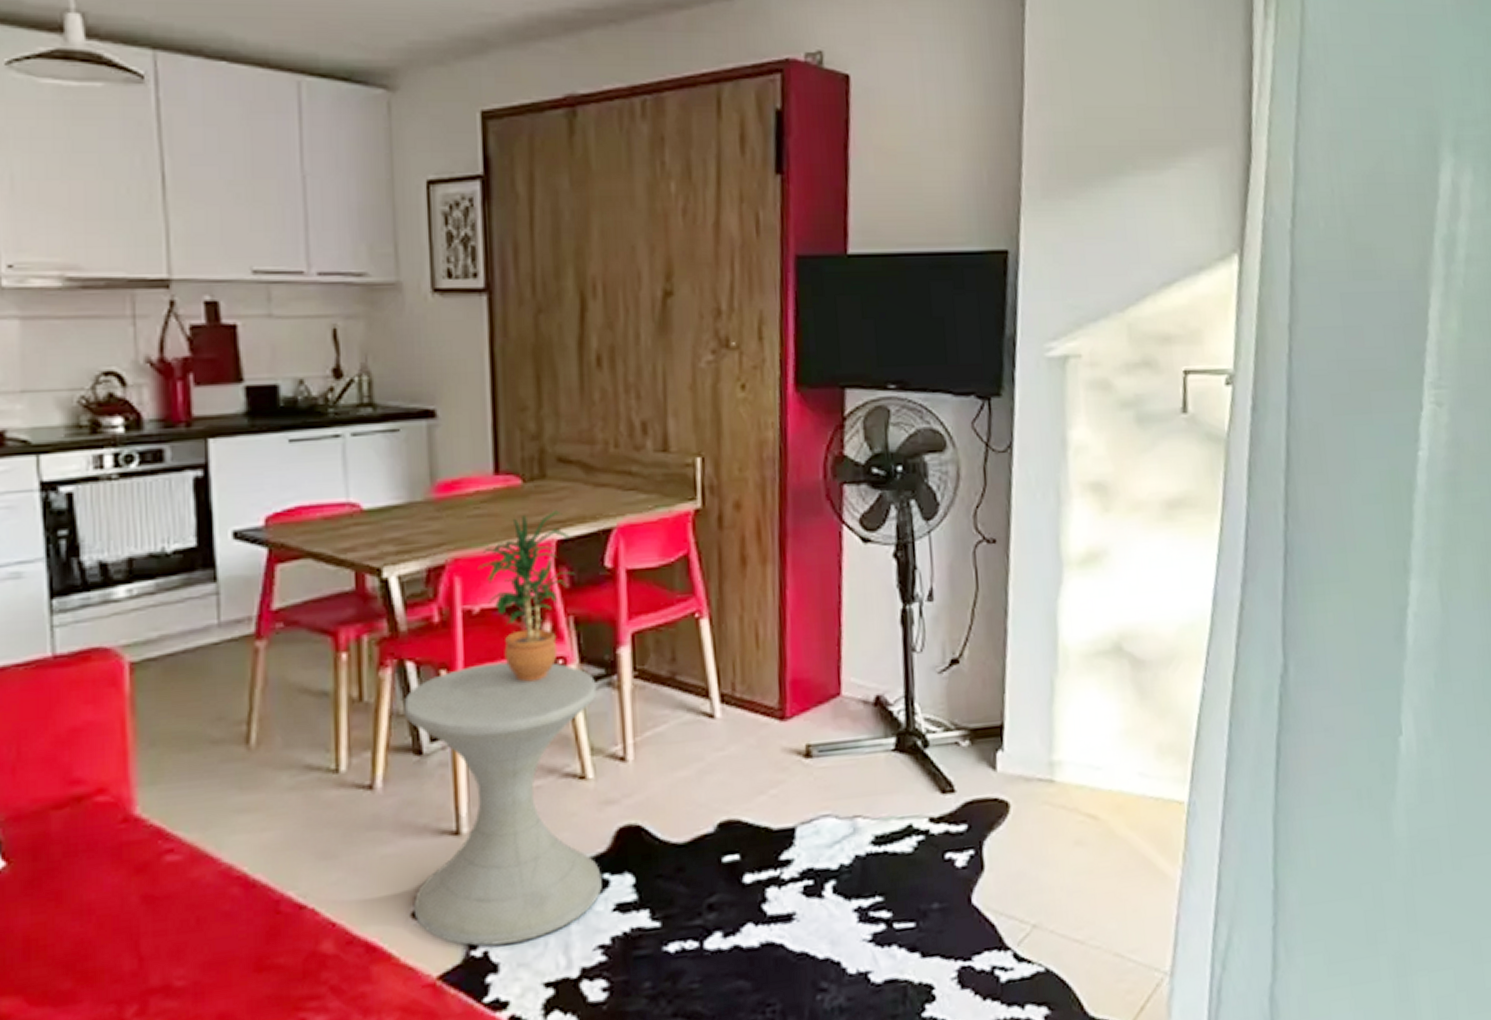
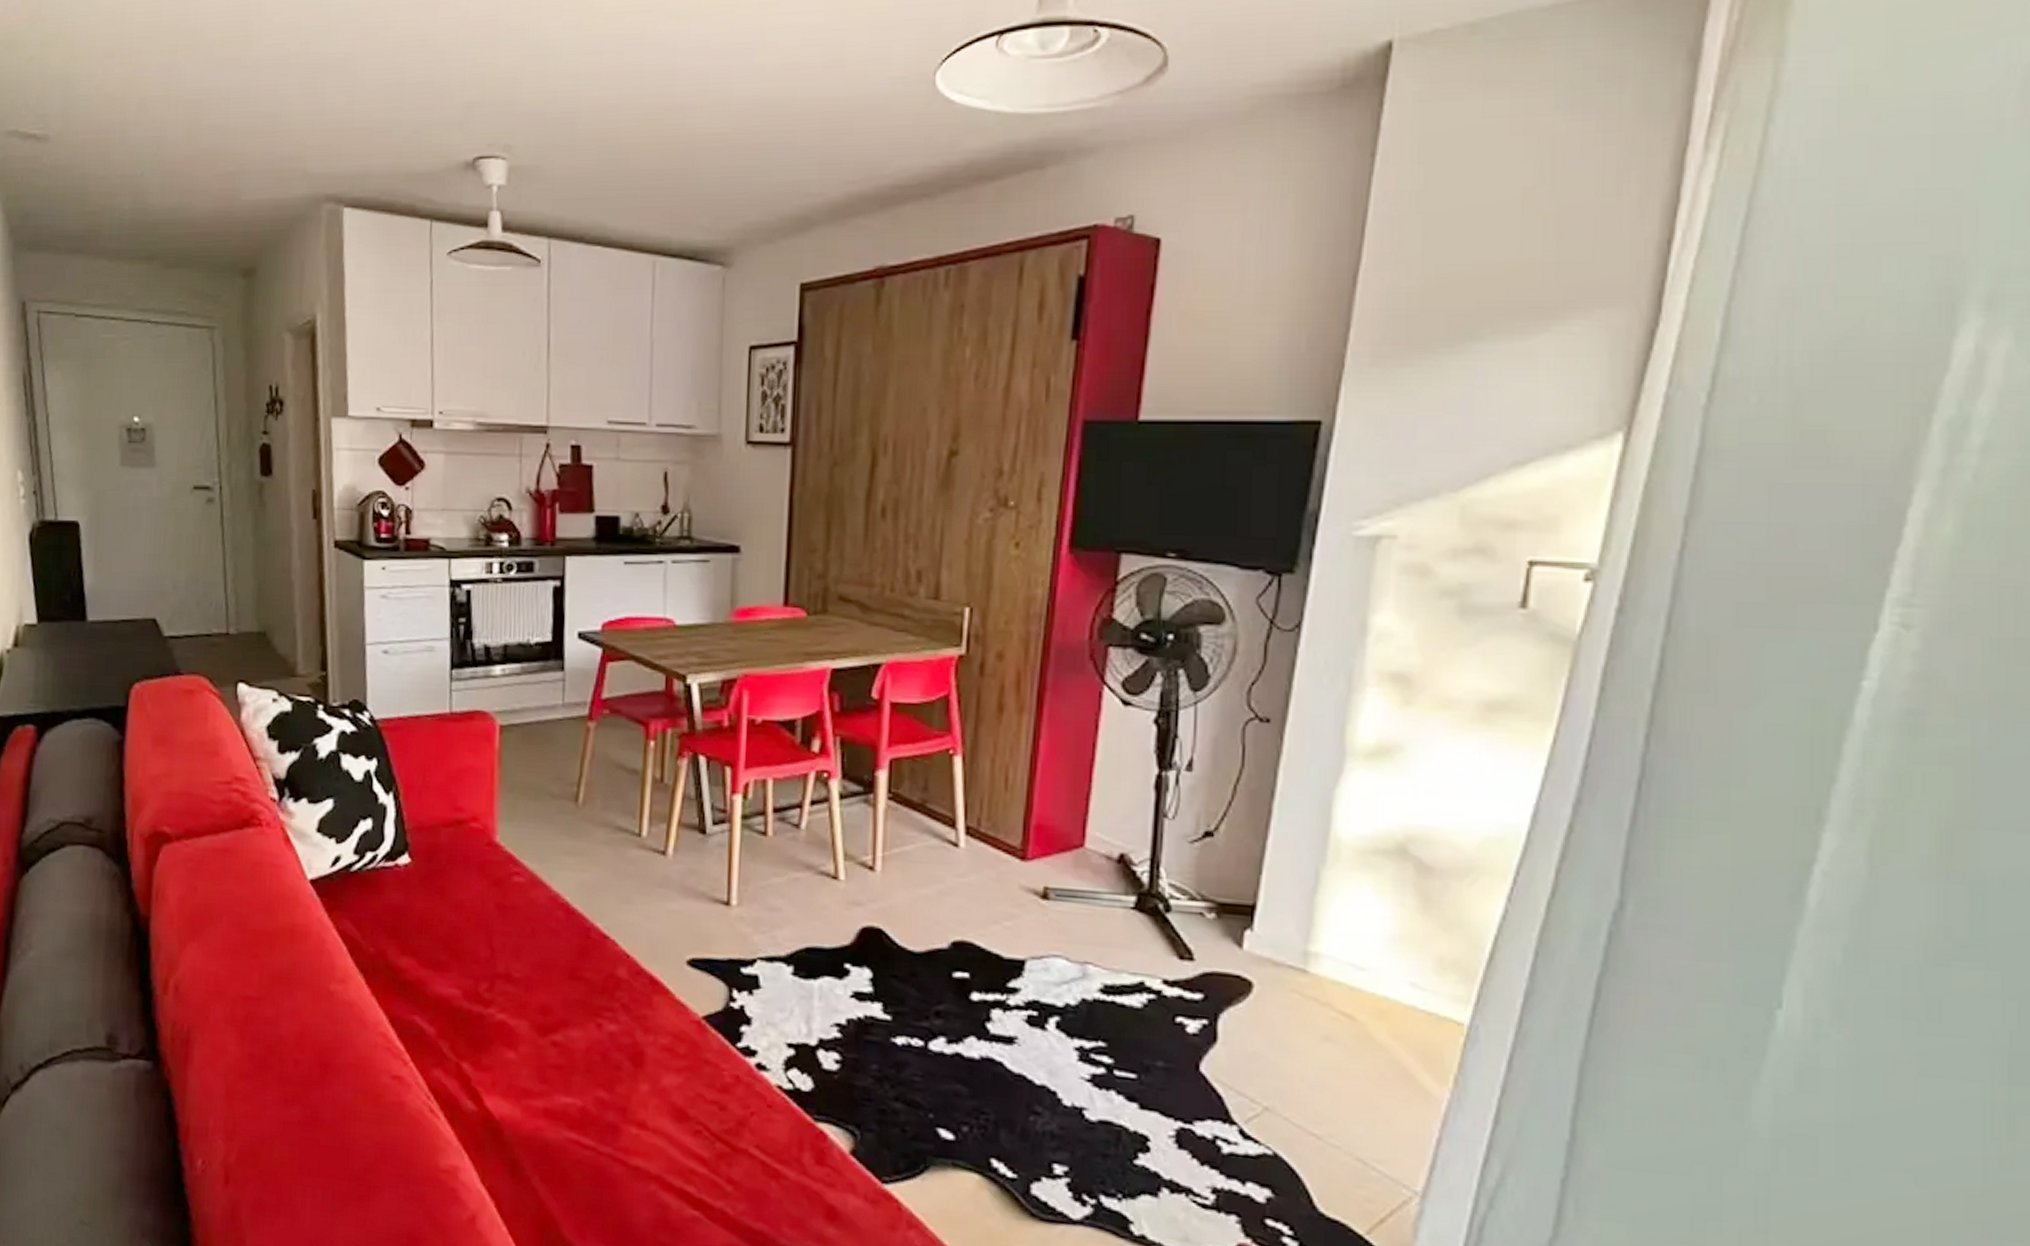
side table: present [403,661,602,946] -> none [688,767,855,1006]
potted plant: present [478,510,576,682] -> none [763,642,845,788]

